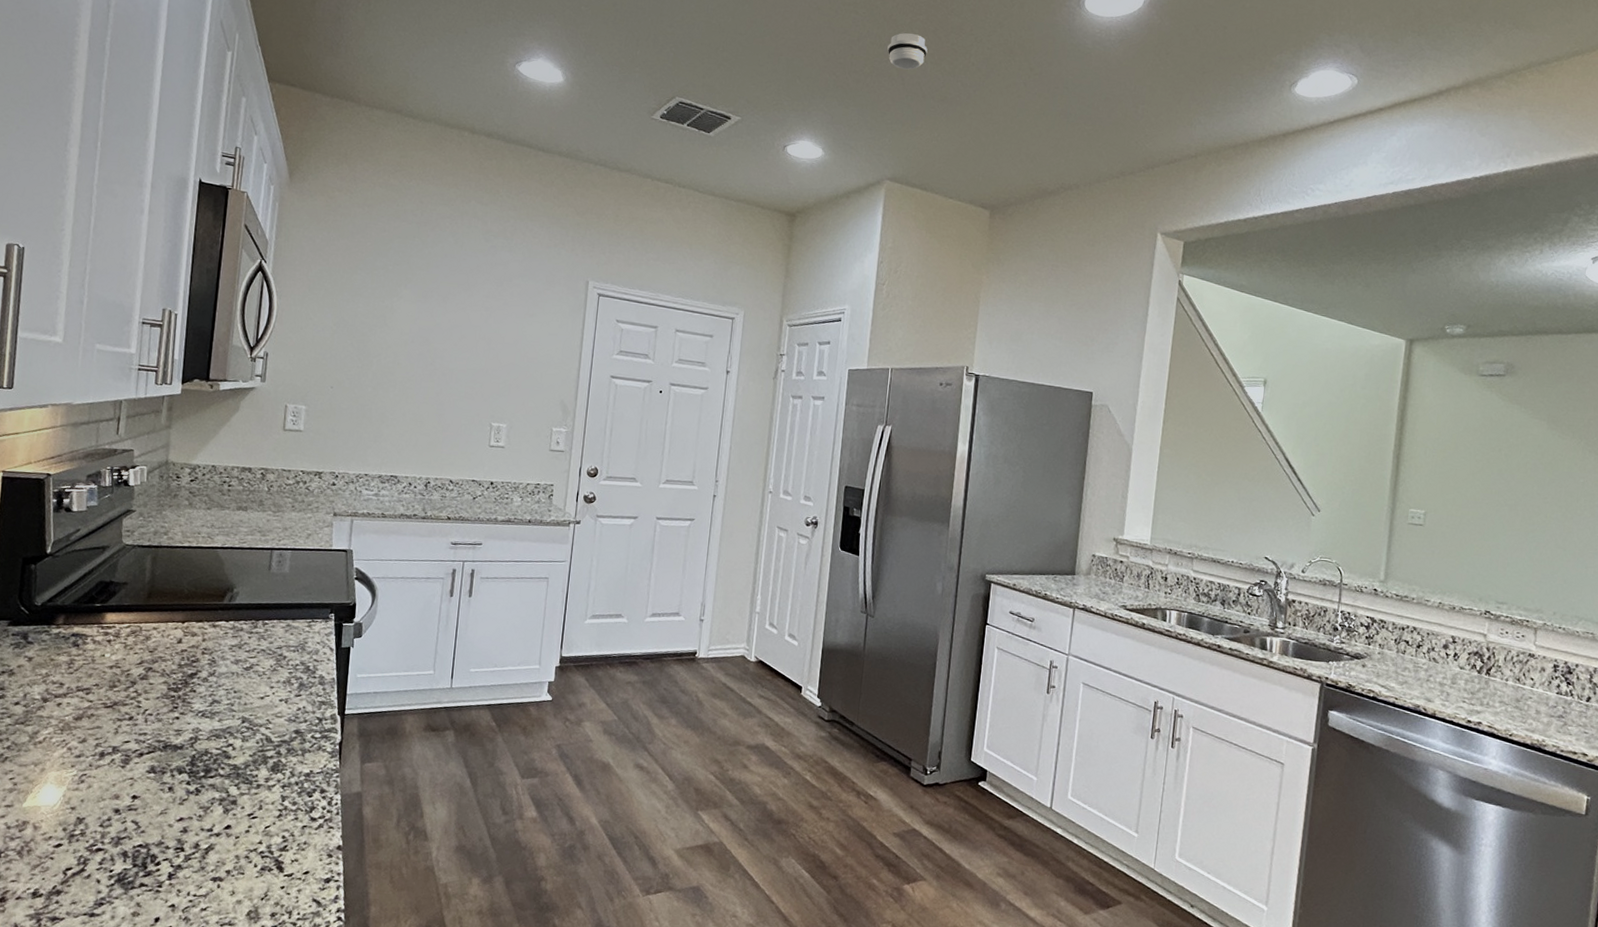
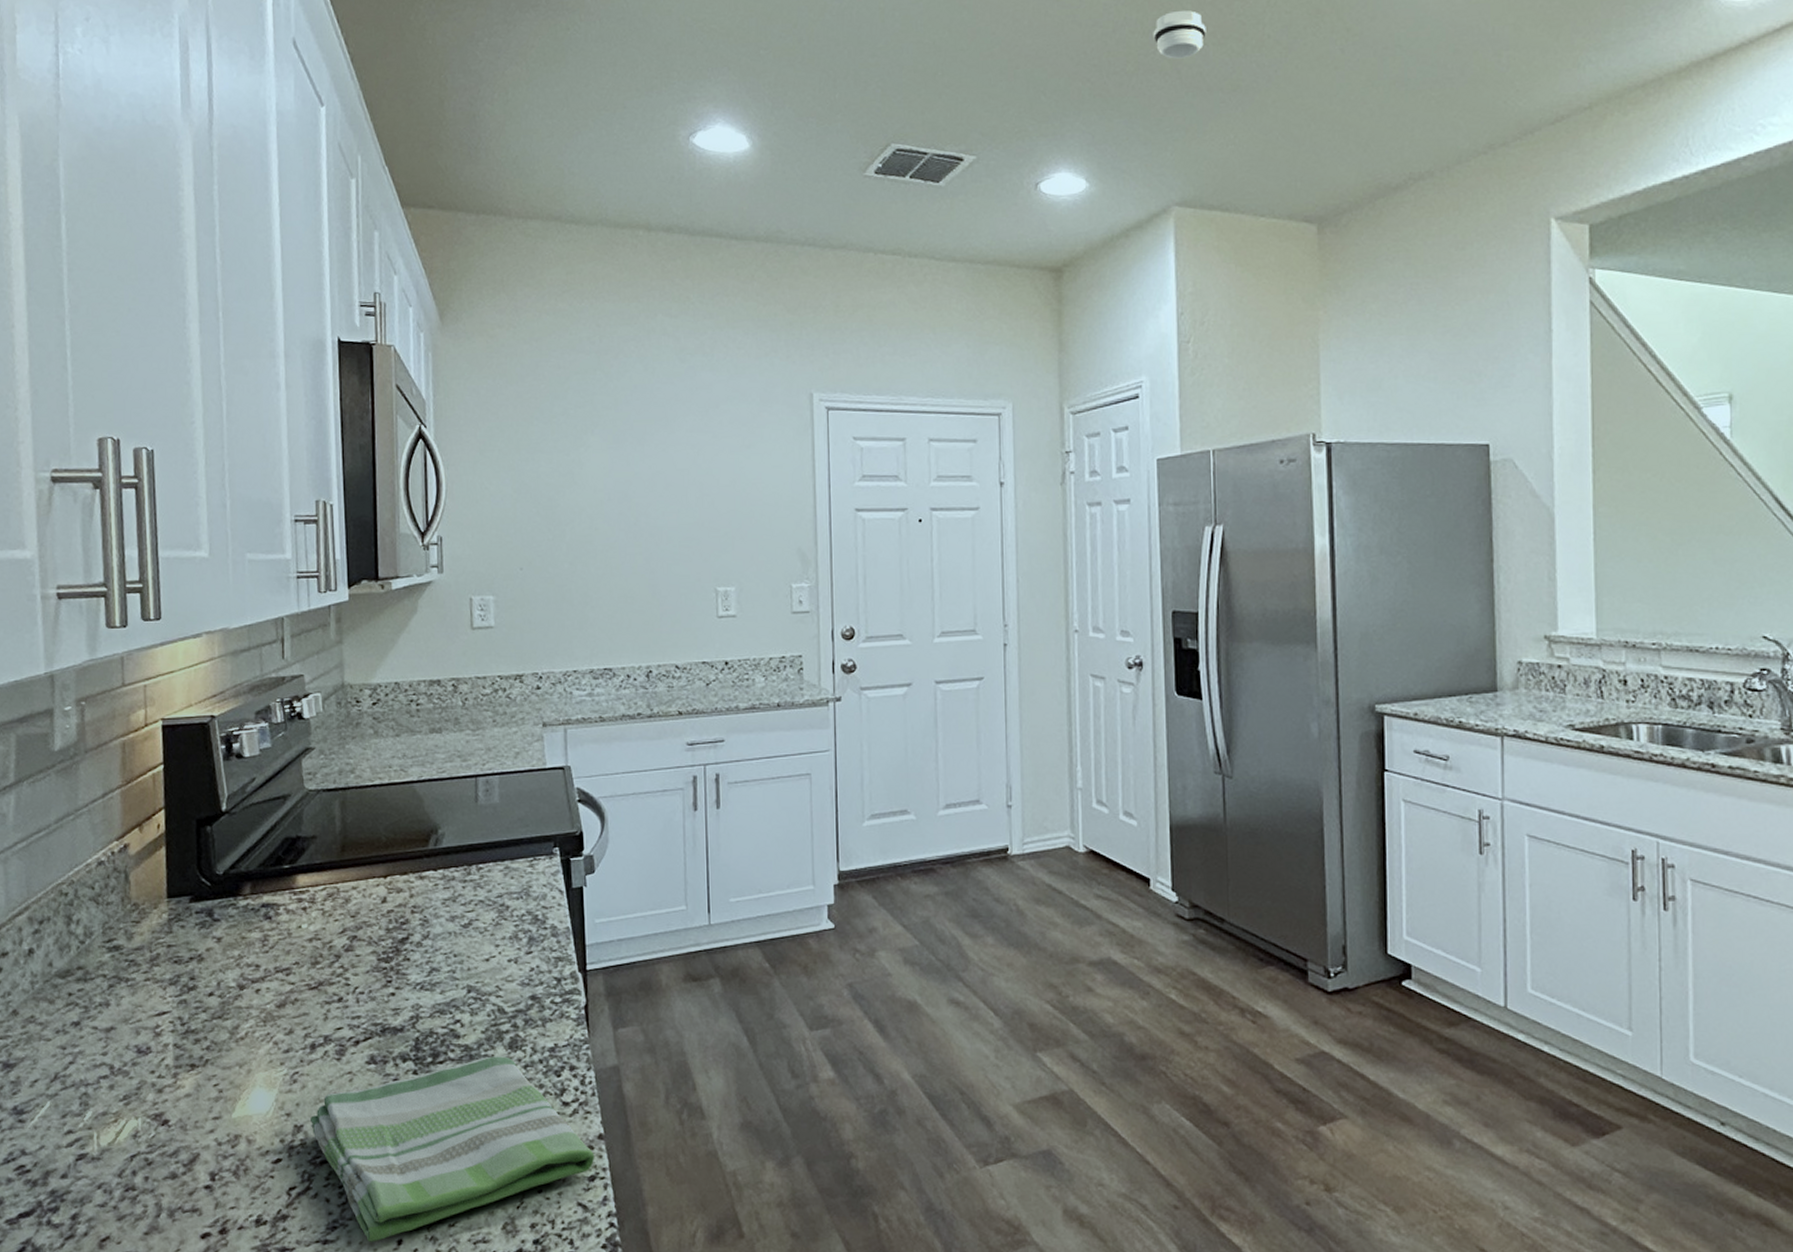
dish towel: none [92,775,333,918] -> present [310,1056,595,1242]

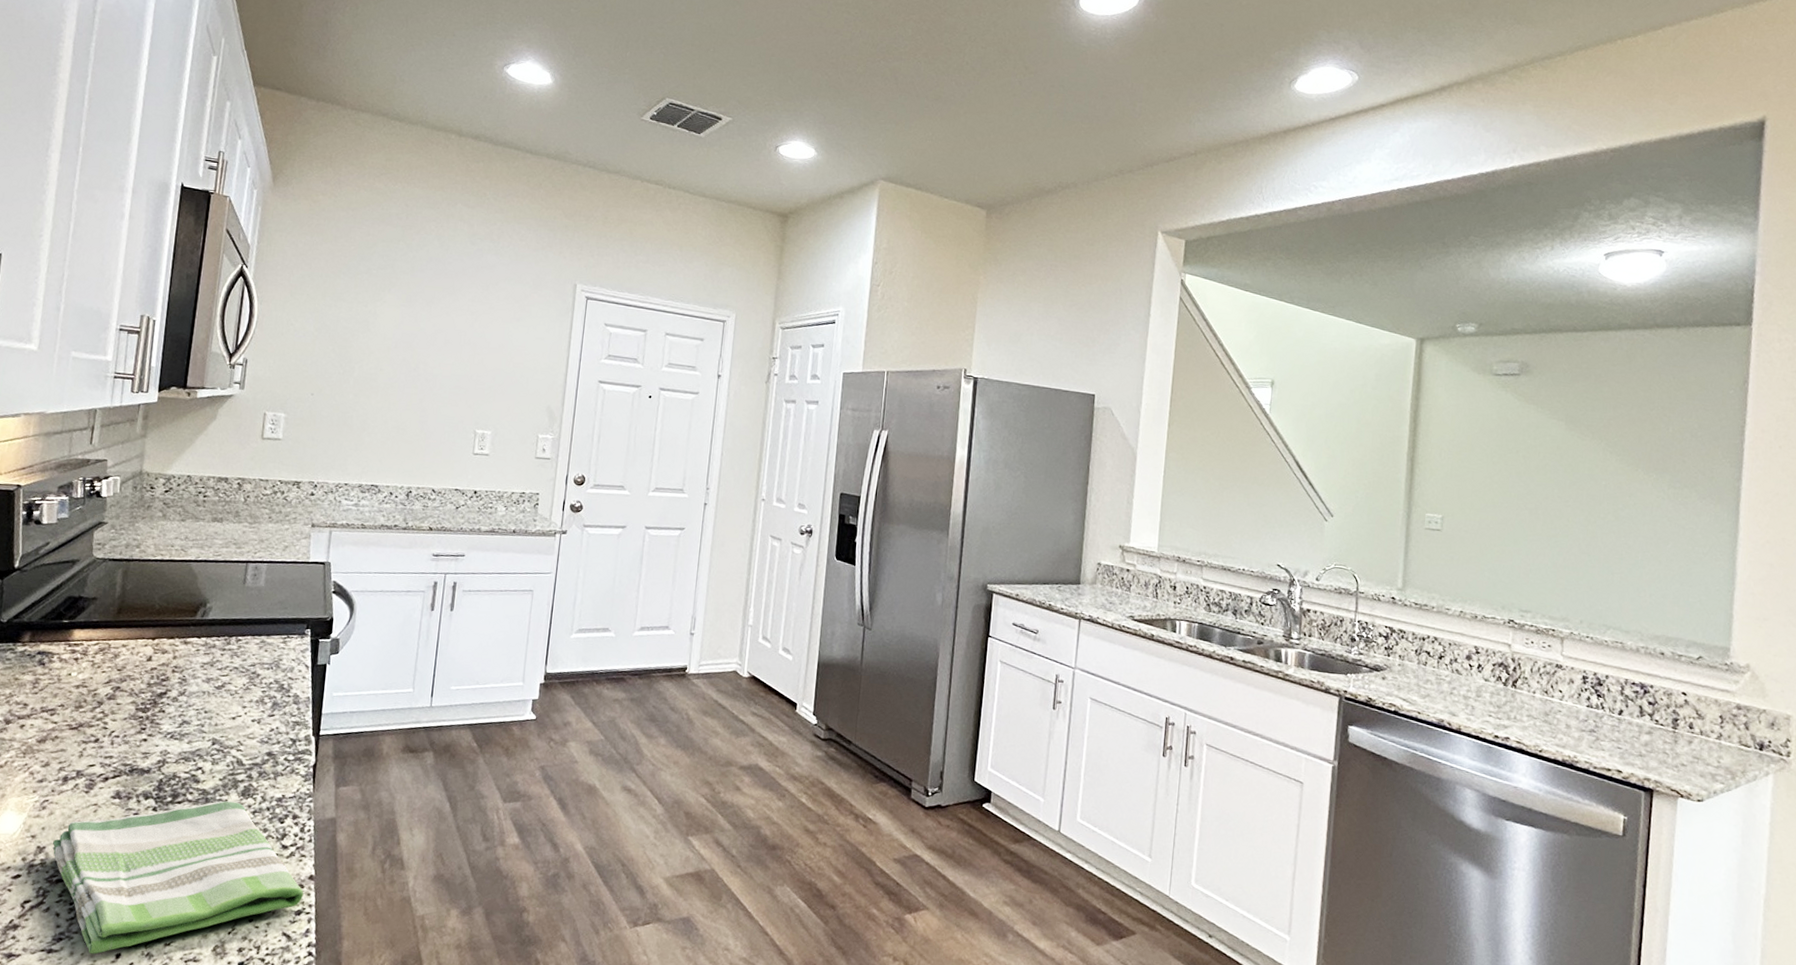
smoke detector: present [1153,10,1206,59] -> none [880,32,921,70]

